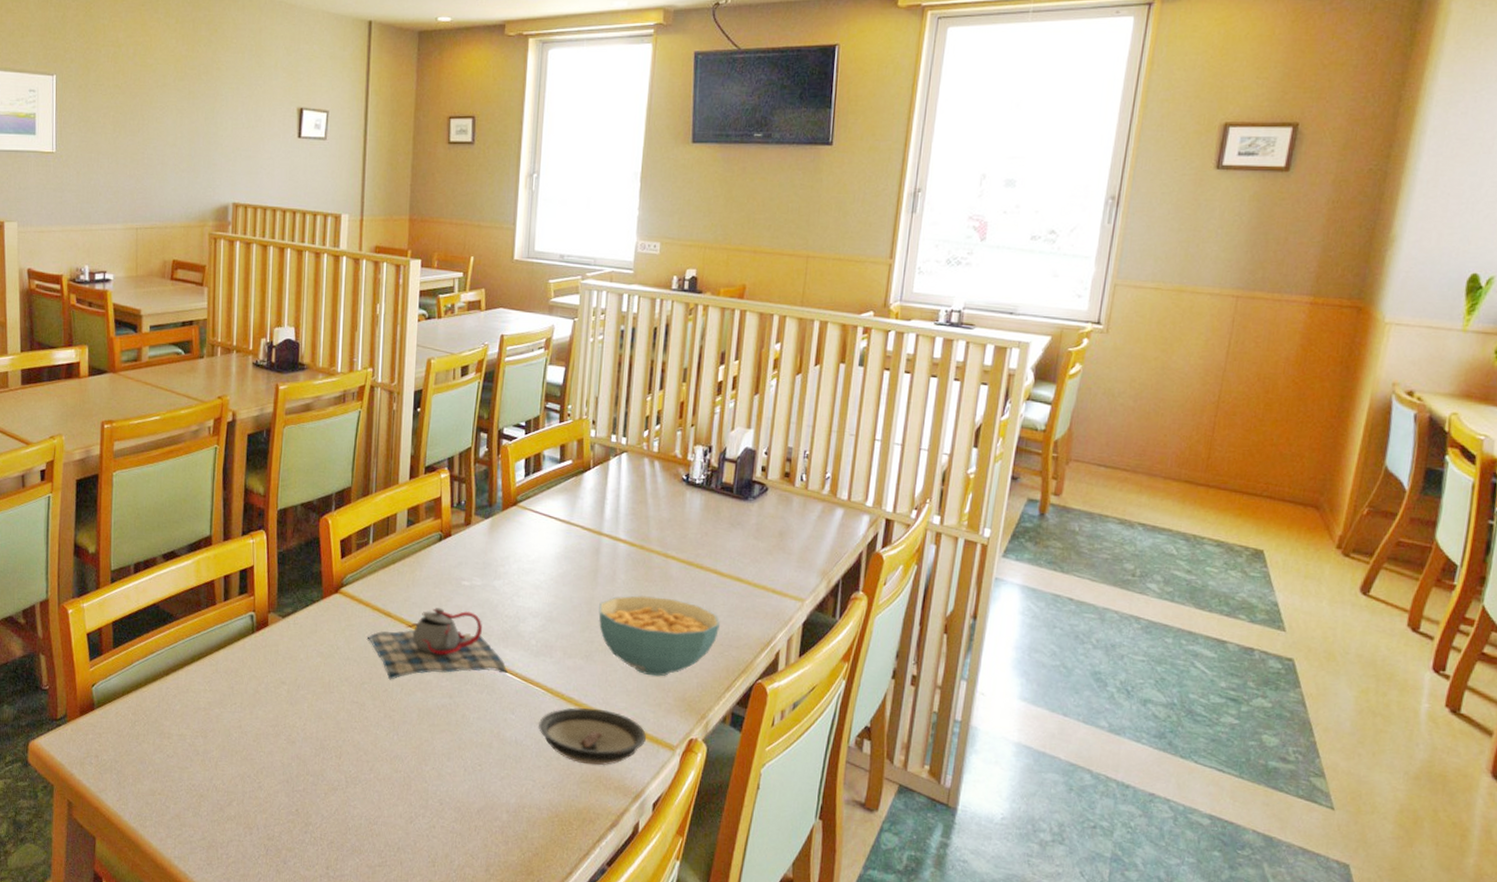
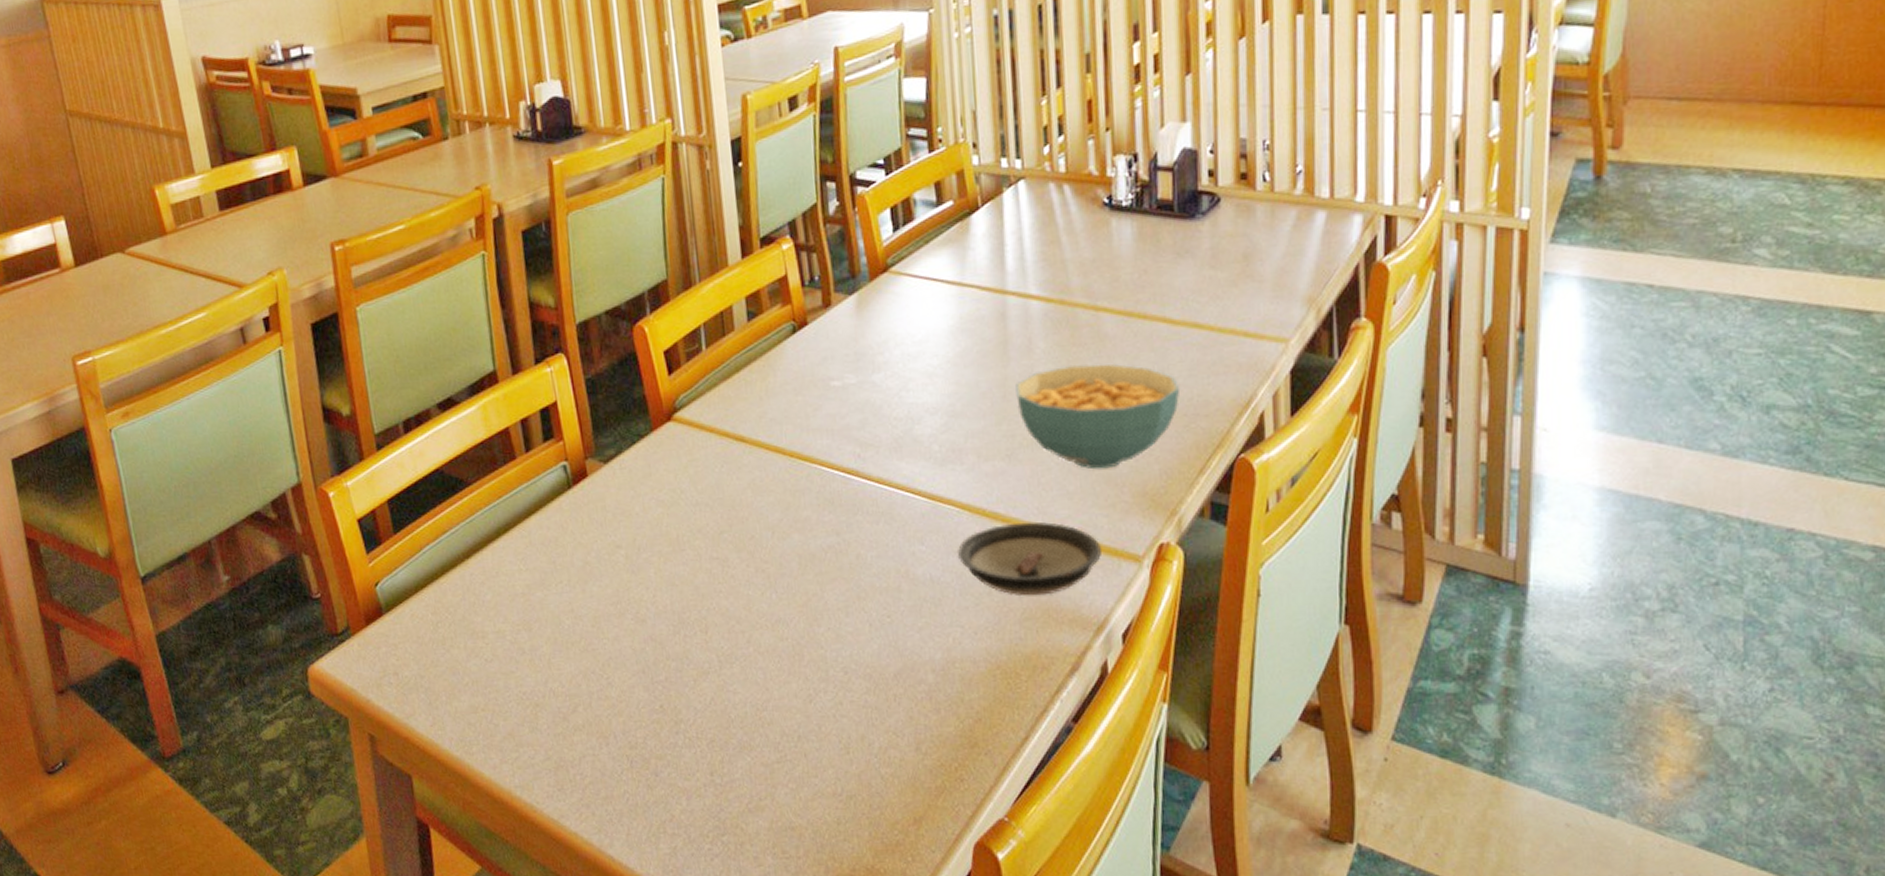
teapot: present [368,608,508,680] -> none [718,420,908,523]

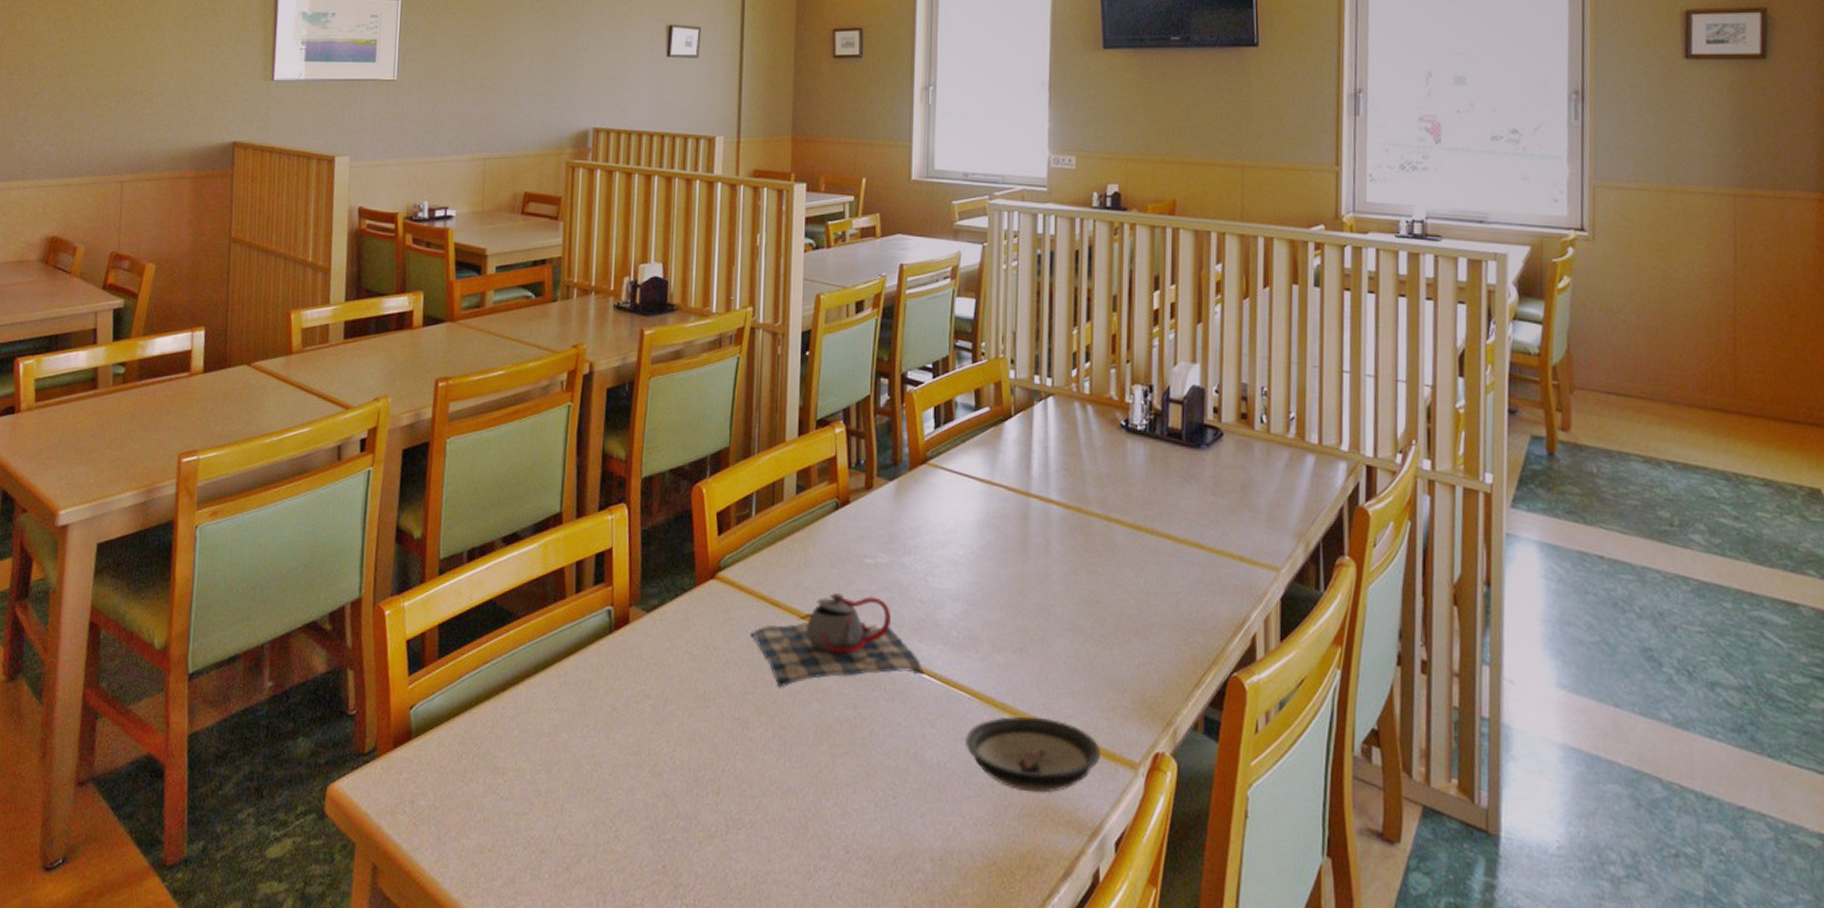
teapot: none [718,420,908,523] -> present [751,593,924,688]
cereal bowl: present [1015,364,1181,470] -> none [1032,569,1181,673]

